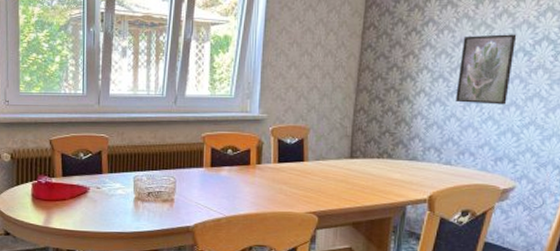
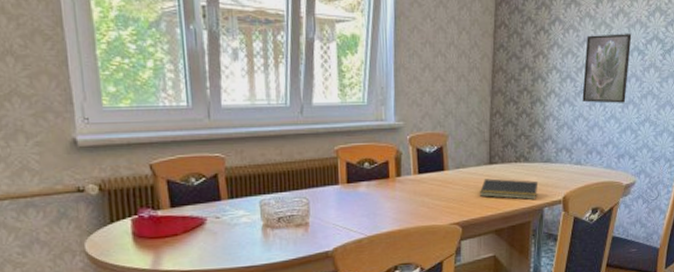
notepad: none [339,172,402,196] -> present [480,178,539,200]

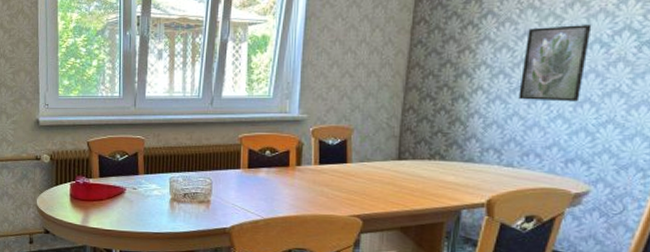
notepad: present [480,178,539,200] -> none [385,174,456,200]

